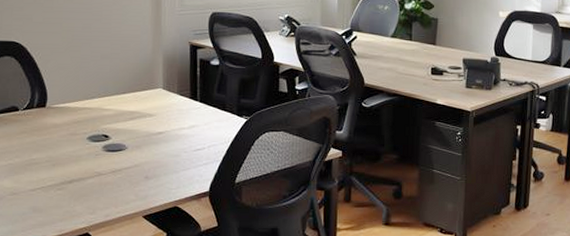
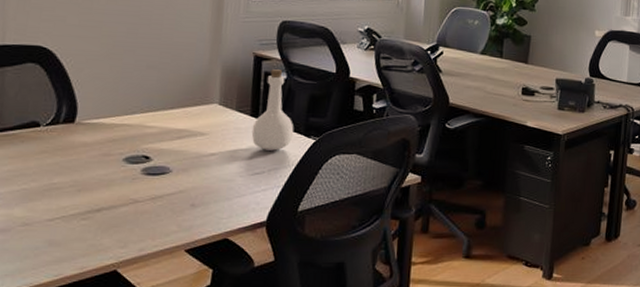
bottle: none [192,56,228,129] -> present [251,69,294,151]

